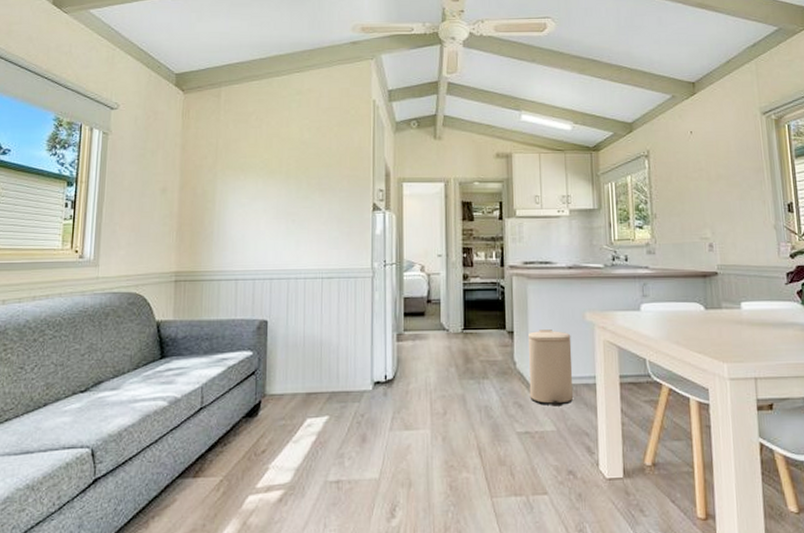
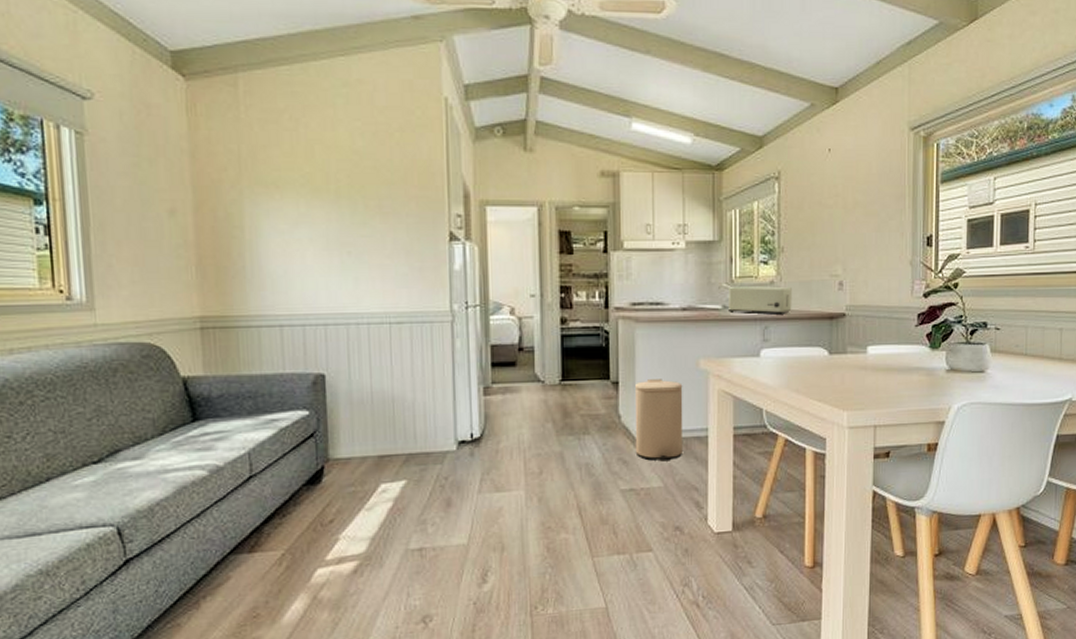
toaster: none [609,248,667,273] -> present [729,286,792,314]

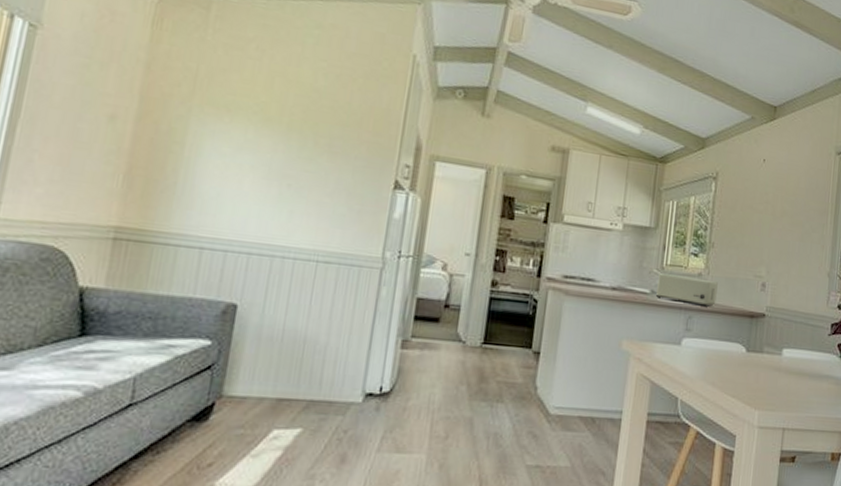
pedal bin: present [635,379,683,462] -> none [547,354,603,441]

